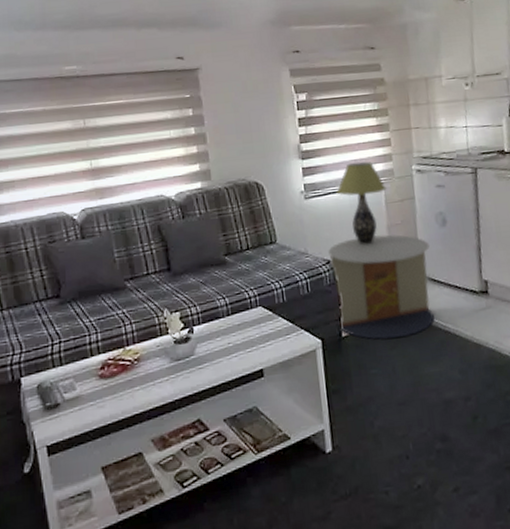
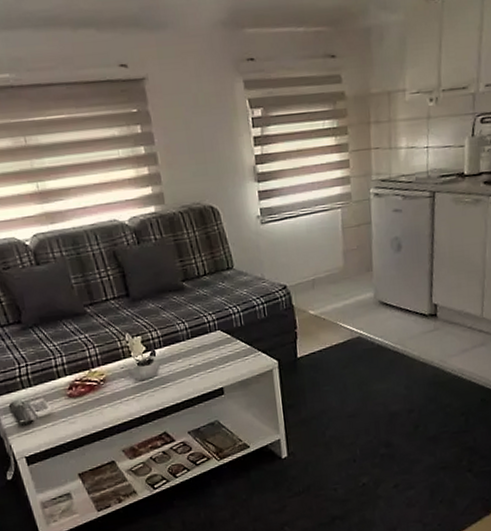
side table: present [328,234,435,340] -> none [284,260,385,360]
table lamp: present [336,161,387,245] -> none [293,184,344,271]

